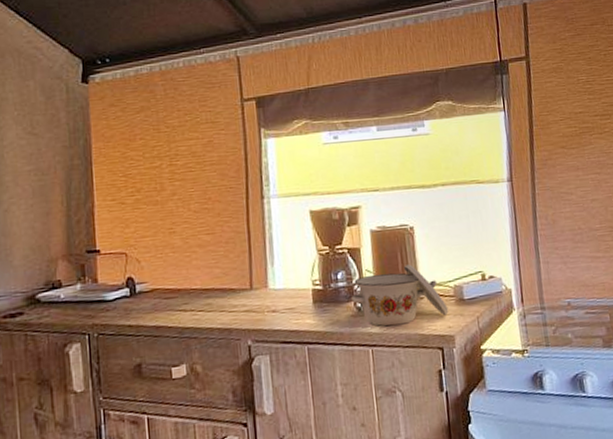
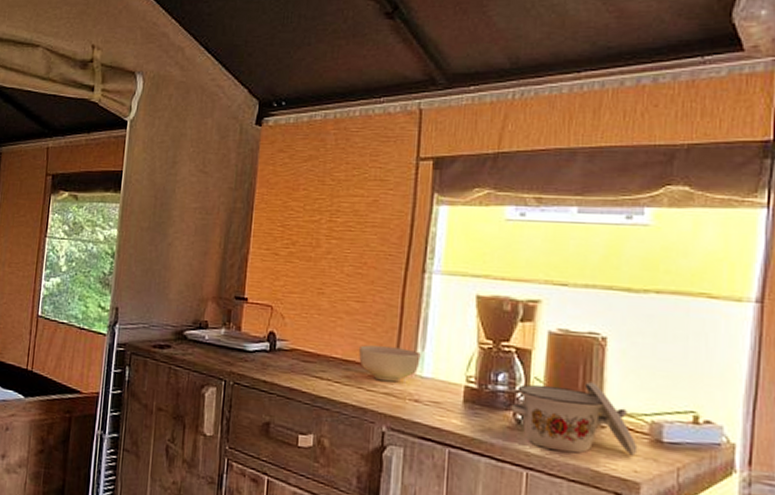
bowl: none [215,267,272,301] -> present [358,345,421,383]

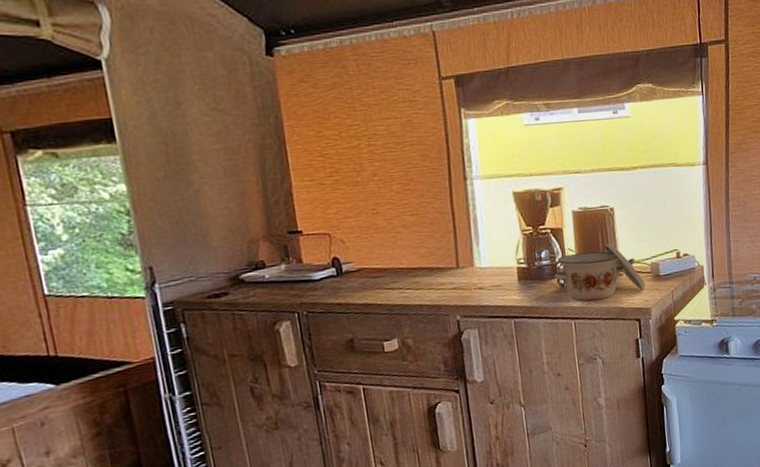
bowl: present [358,345,421,383] -> none [421,247,478,279]

